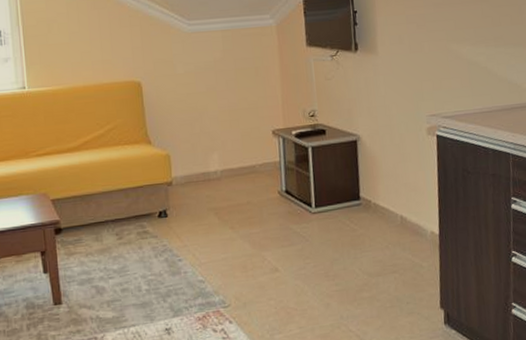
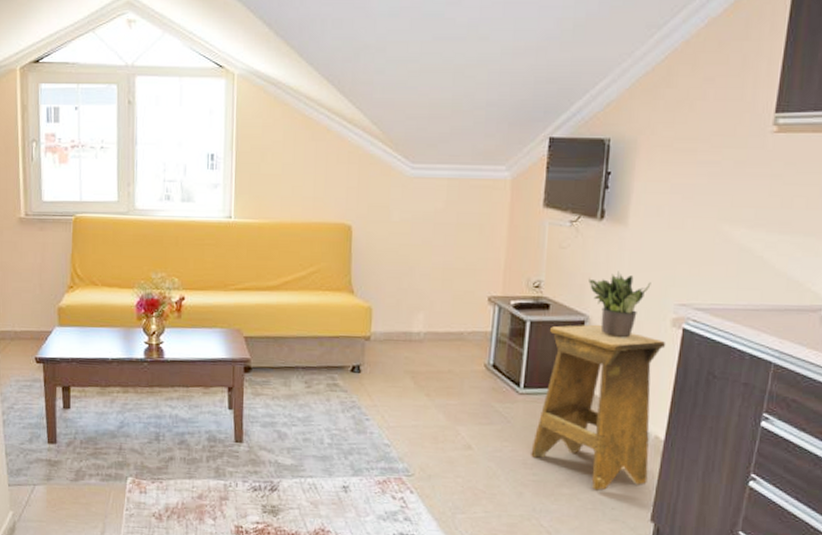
stool: none [329,141,432,290] -> present [531,324,666,491]
potted plant: none [354,93,405,150] -> present [589,271,651,337]

